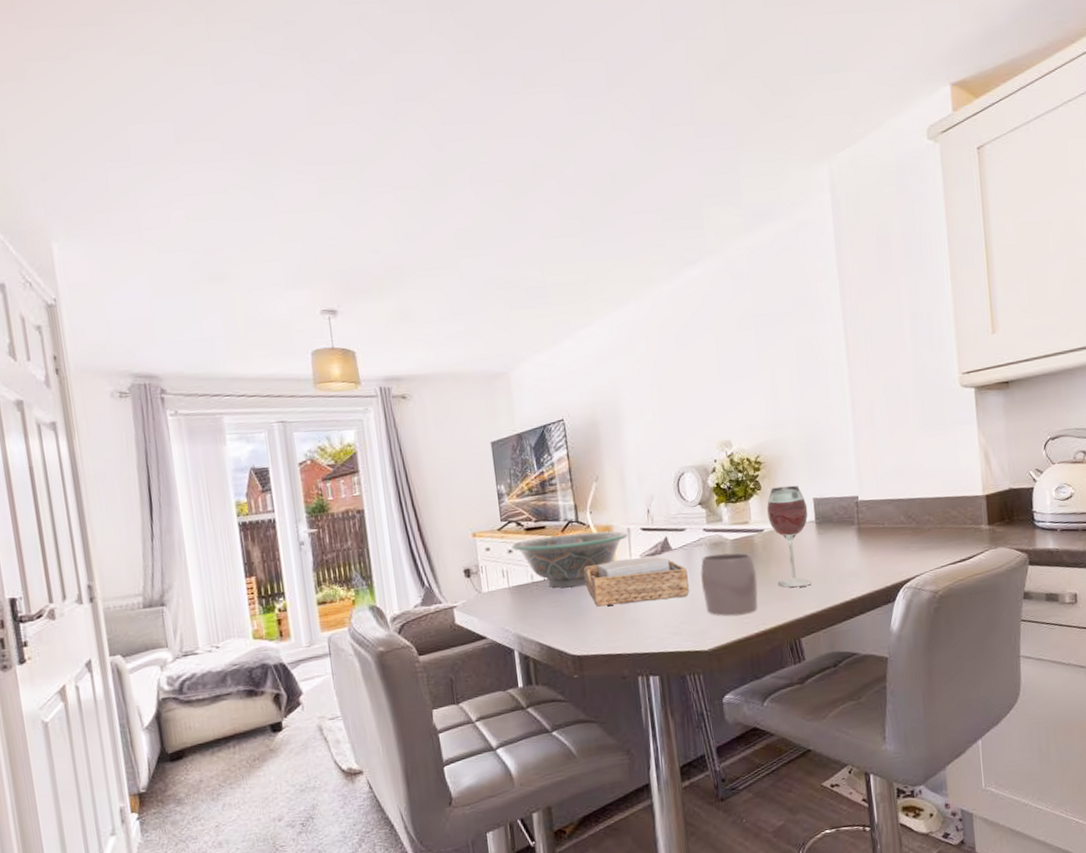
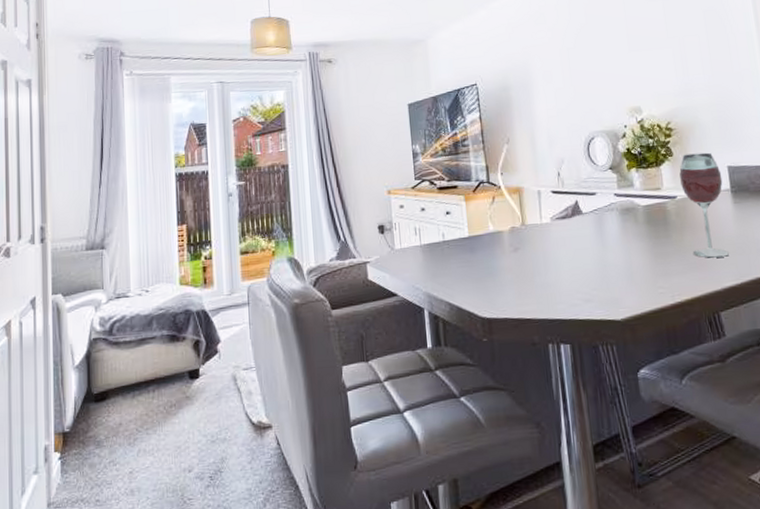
decorative bowl: present [511,531,628,588] -> none [424,192,538,248]
napkin holder: present [584,556,690,607] -> none [494,220,601,269]
mug: present [700,553,758,616] -> none [612,219,673,285]

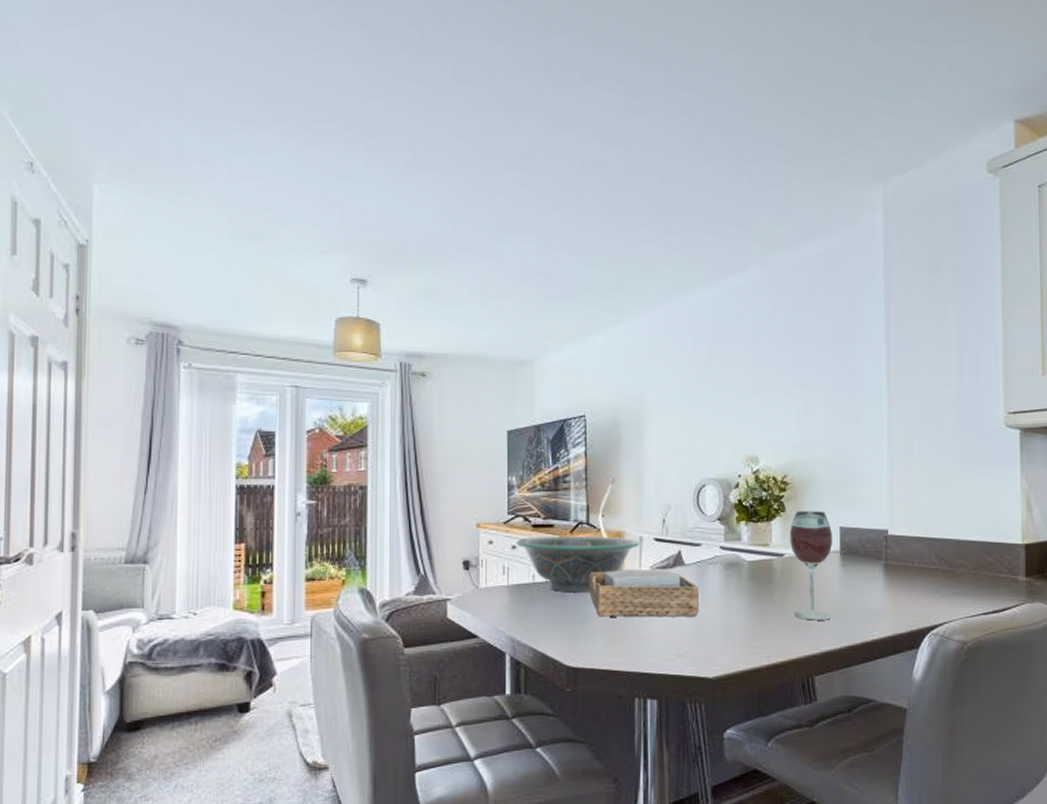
decorative bowl: none [424,192,538,248] -> present [516,536,639,593]
napkin holder: none [494,220,601,269] -> present [589,569,700,618]

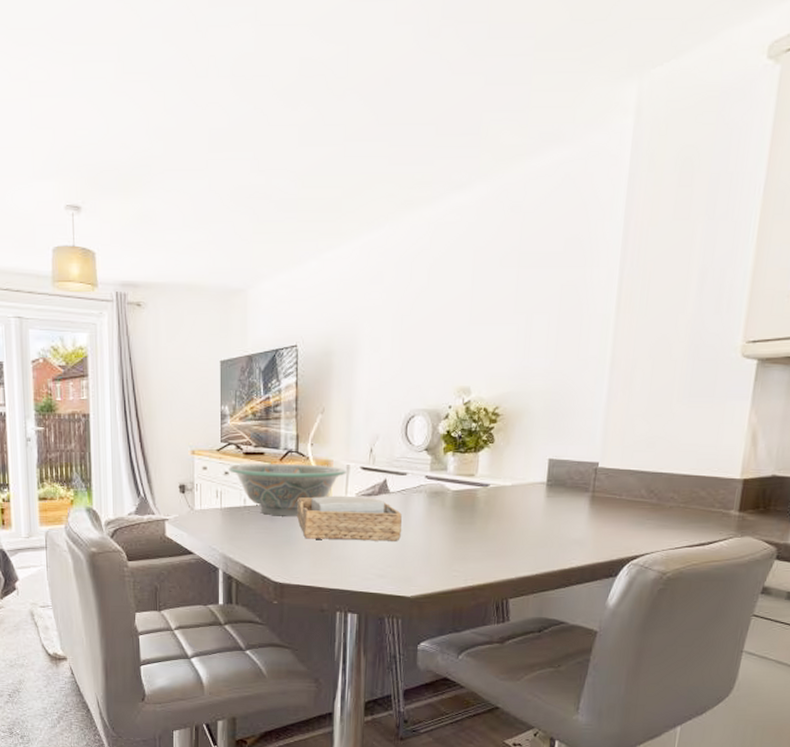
wineglass: present [790,511,833,621] -> none [494,442,541,548]

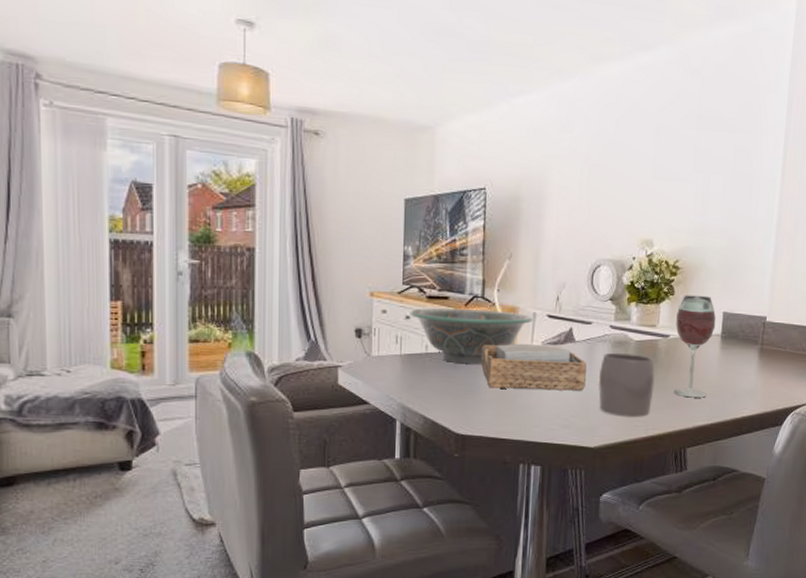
mug: none [414,503,474,568] -> present [598,352,655,418]
wineglass: none [494,442,541,548] -> present [673,295,716,398]

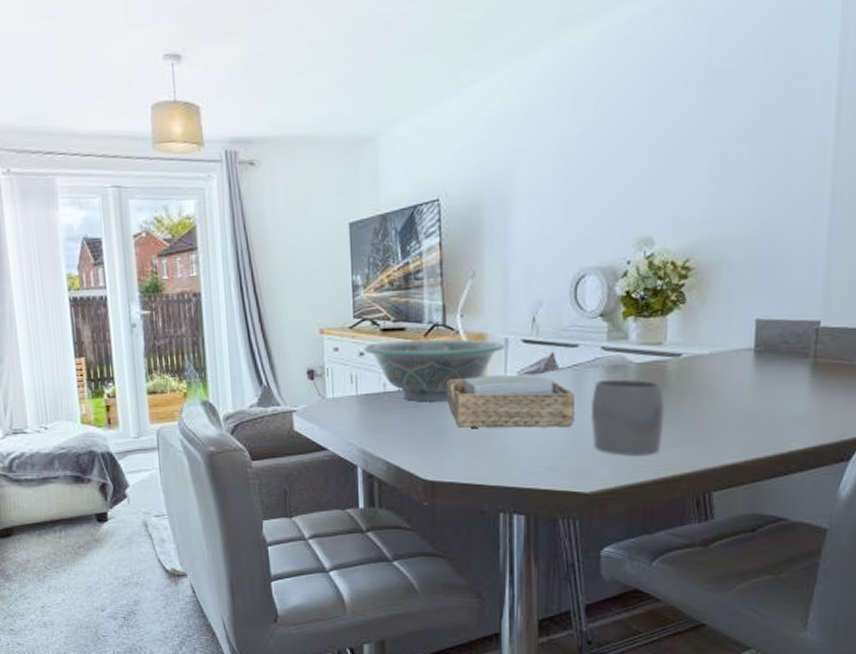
wineglass: present [673,295,716,398] -> none [690,300,746,430]

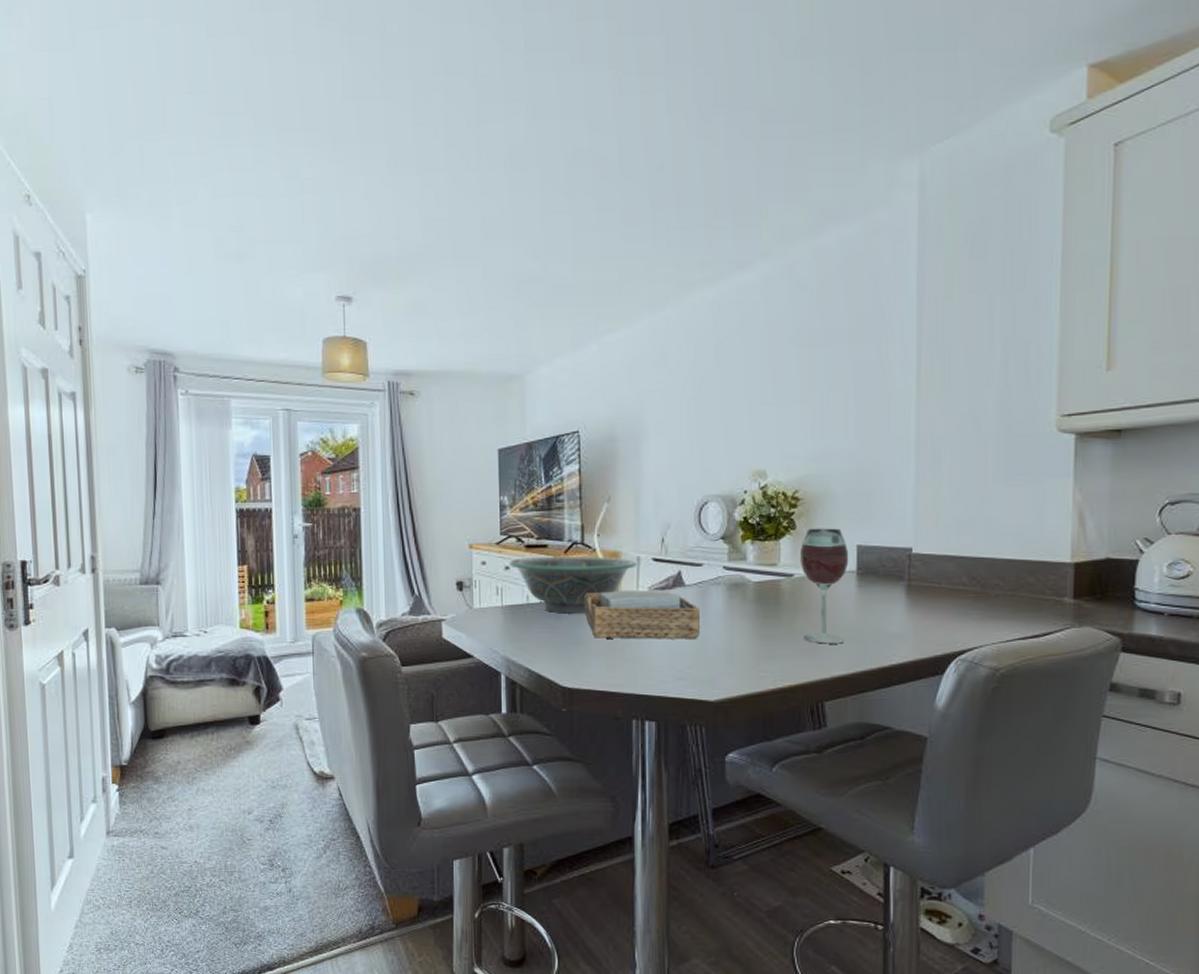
mug: present [590,379,665,457] -> none [714,596,780,668]
wineglass: none [690,300,746,430] -> present [801,528,849,644]

